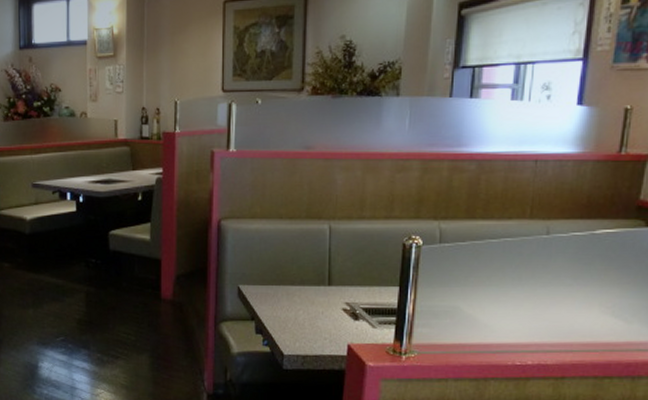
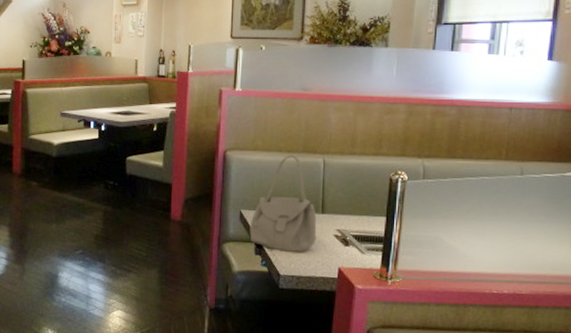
handbag: none [249,221,323,329] -> present [249,155,317,252]

